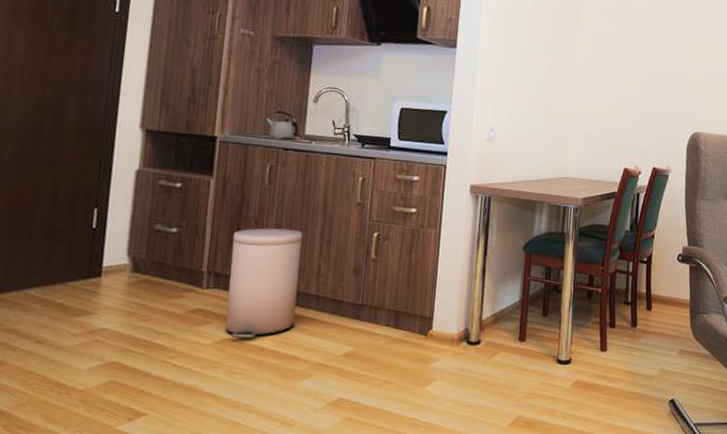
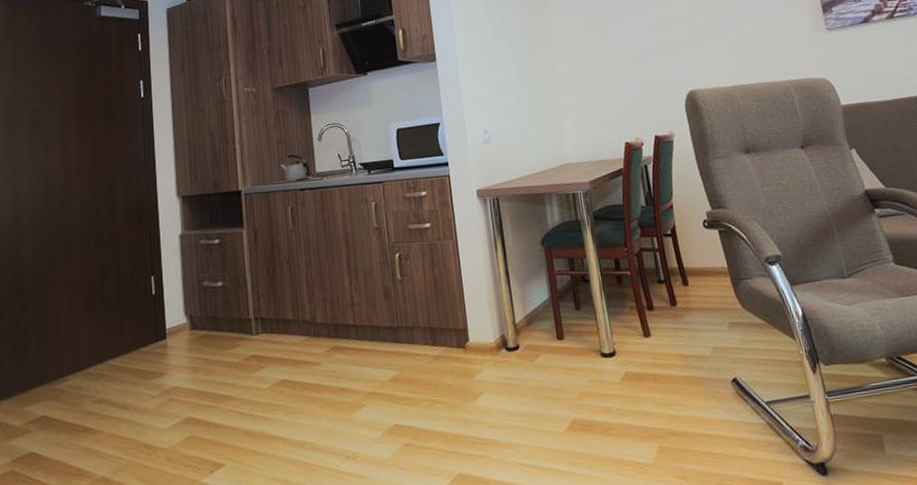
pedal bin: present [225,227,303,339] -> none [270,264,340,379]

